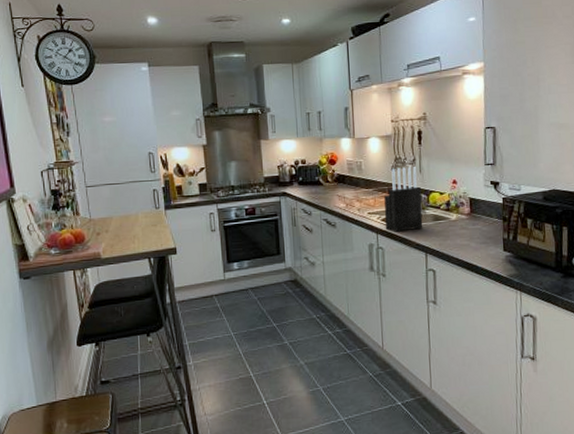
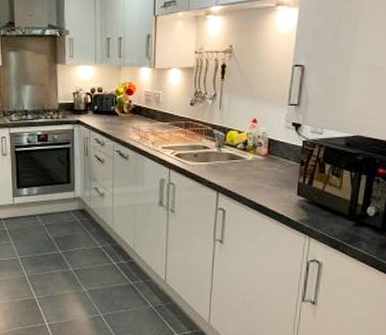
knife block: present [384,167,423,232] -> none [178,102,220,169]

